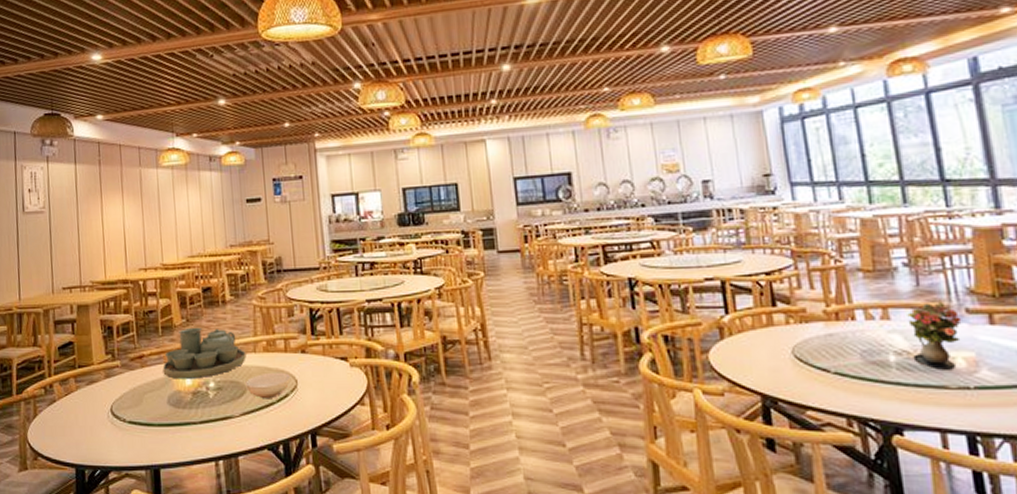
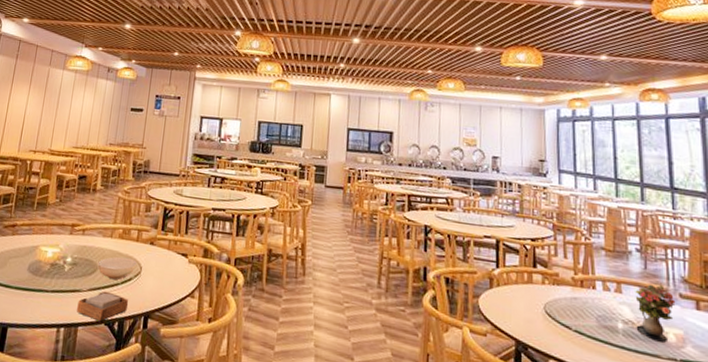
tea set: present [163,327,246,379] -> none [29,207,104,253]
napkin holder: none [232,413,291,448] -> present [77,291,129,322]

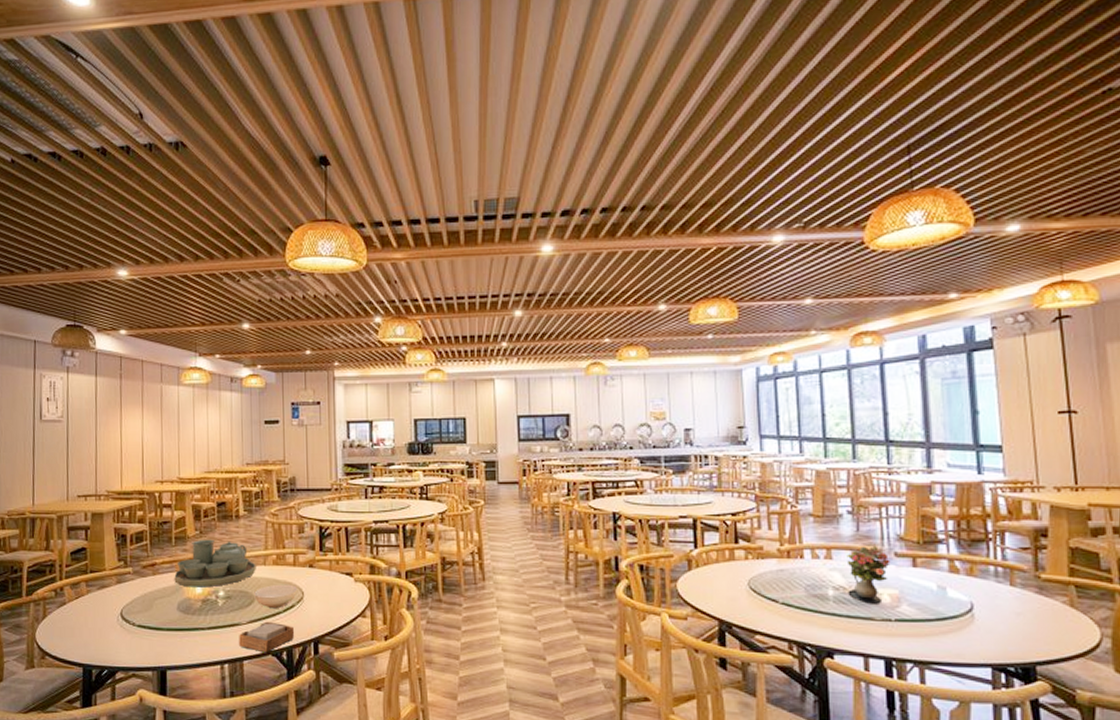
tea set: none [29,207,104,253] -> present [174,539,256,588]

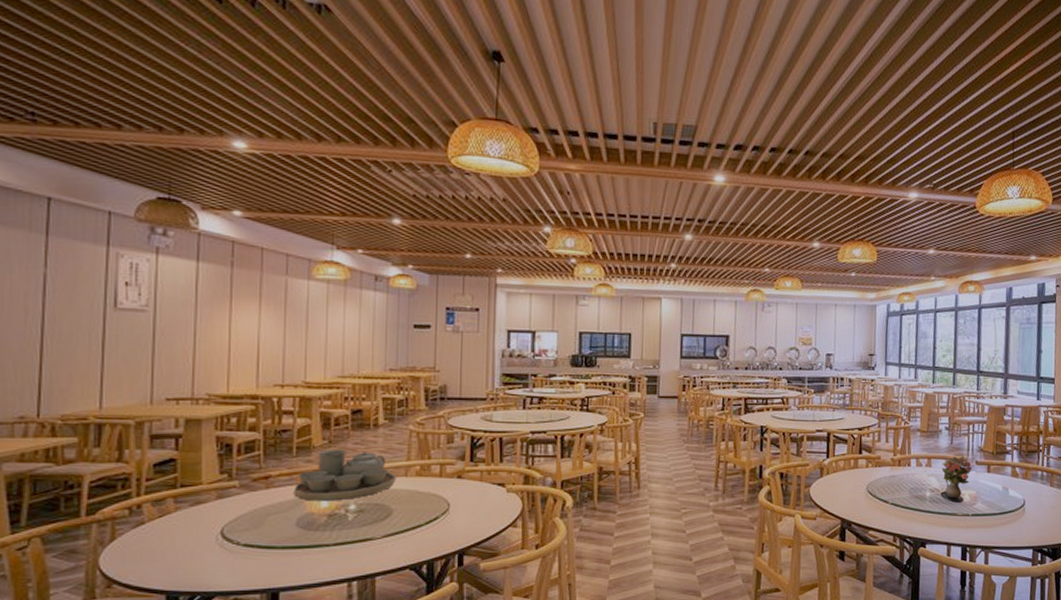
napkin holder: present [239,621,295,653] -> none [371,535,438,568]
bowl: present [254,584,298,609] -> none [392,496,444,522]

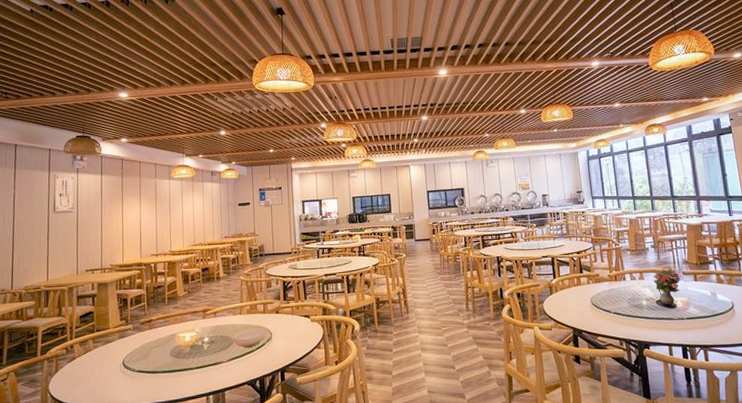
tea set: present [294,449,396,501] -> none [167,297,234,337]
bowl: none [392,496,444,522] -> present [233,328,268,348]

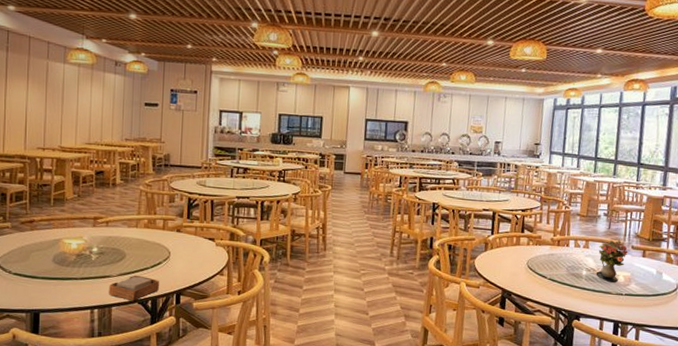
napkin holder: none [221,358,266,384] -> present [109,275,160,301]
bowl: present [233,328,268,348] -> none [125,244,166,265]

